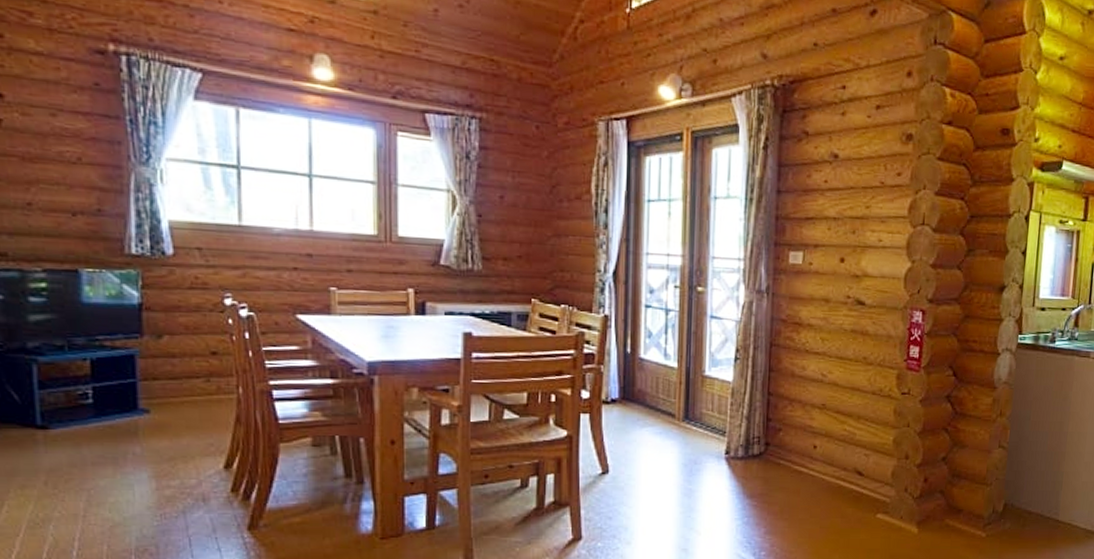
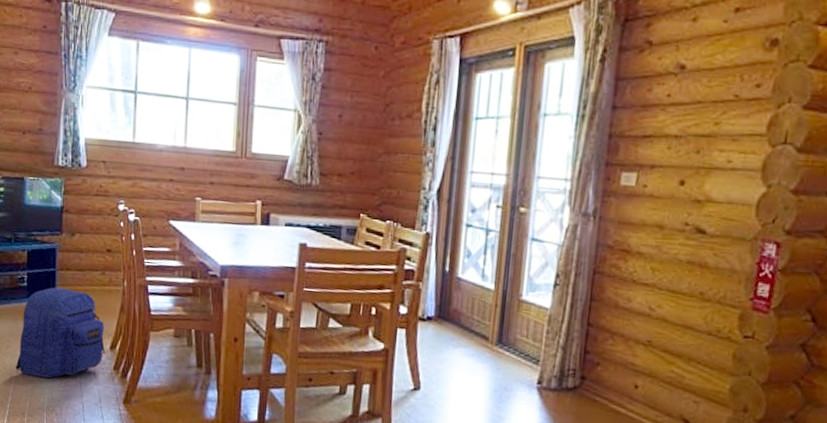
backpack: none [82,401,219,512] -> present [15,287,106,379]

